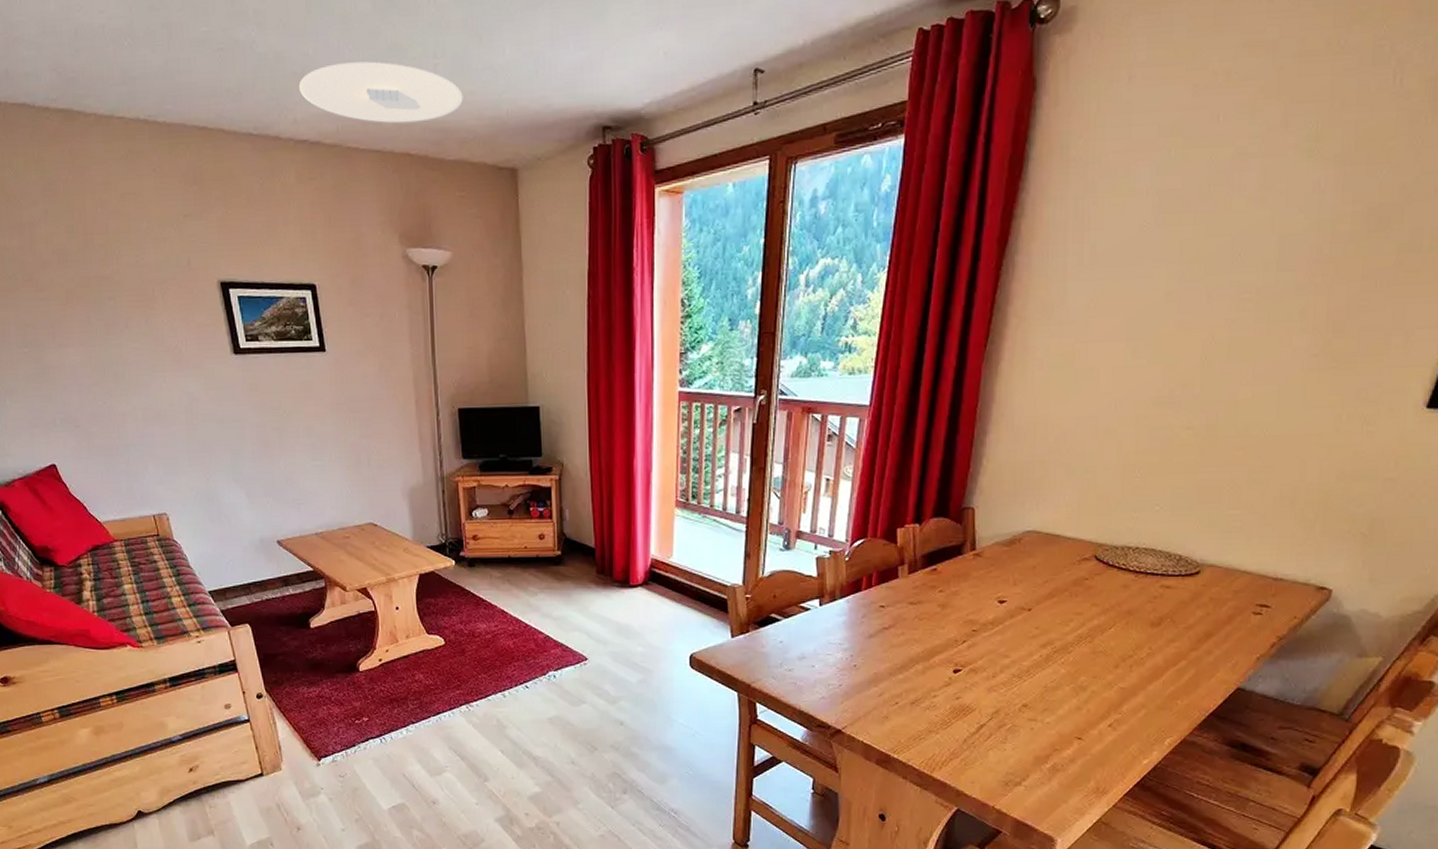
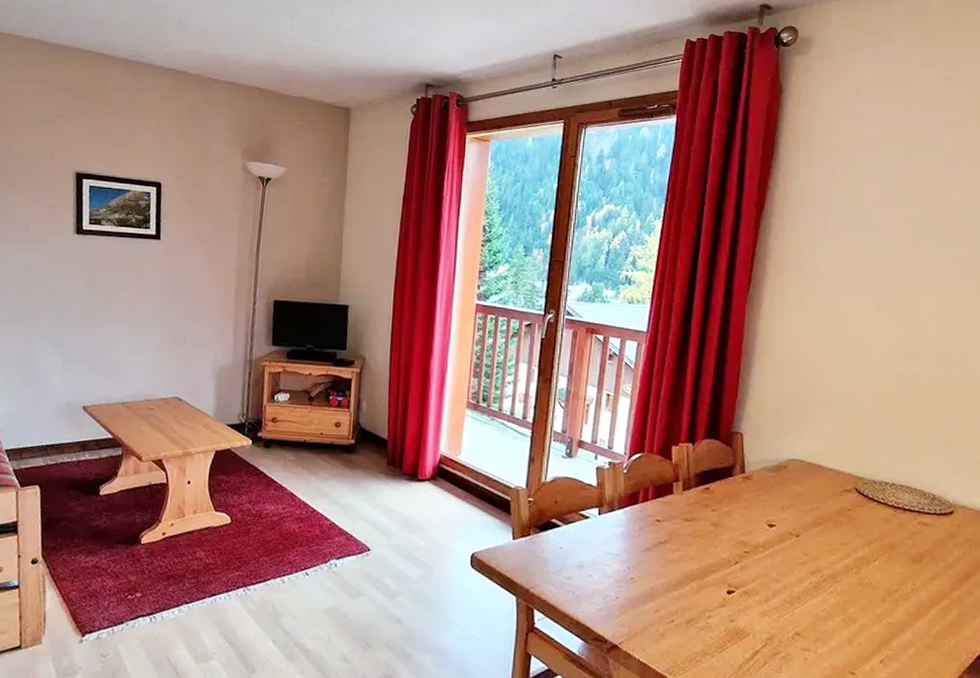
ceiling light: present [298,61,463,124] -> none [174,15,312,65]

